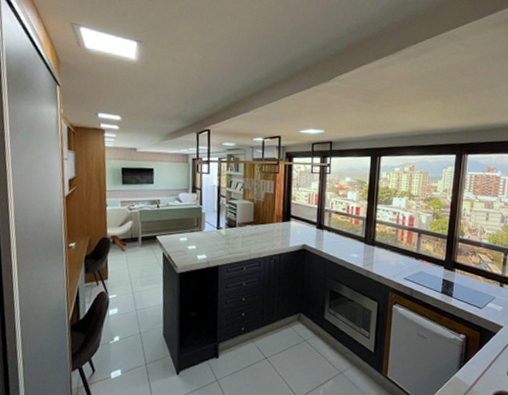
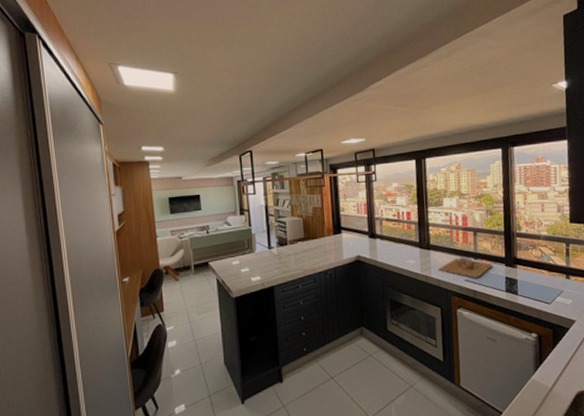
cutting board: none [380,255,433,277] -> present [439,256,493,278]

